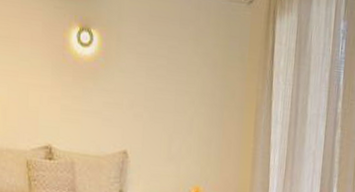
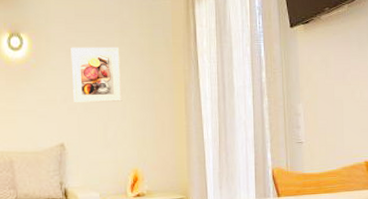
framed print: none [140,50,193,115] -> present [71,47,122,103]

